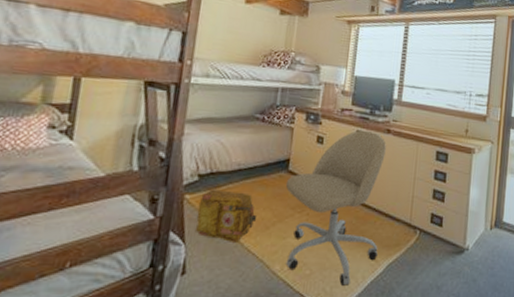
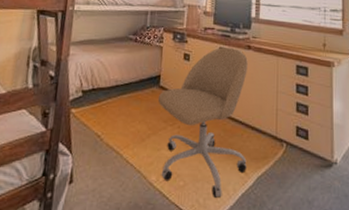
backpack: present [196,189,258,242] -> none [81,104,134,153]

